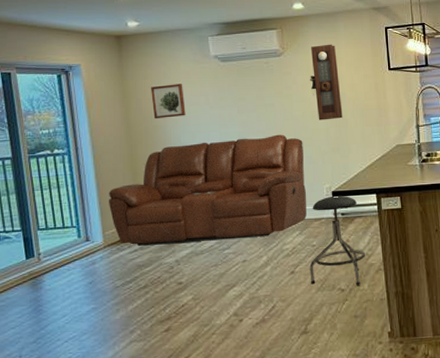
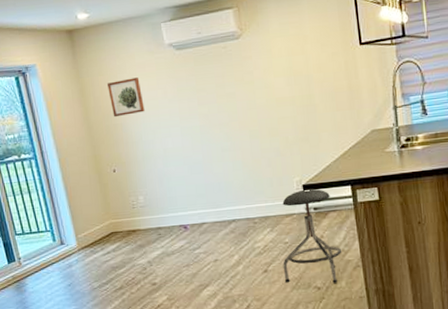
sofa: present [109,134,307,246] -> none [77,125,277,248]
pendulum clock: present [310,44,343,121] -> none [271,20,311,108]

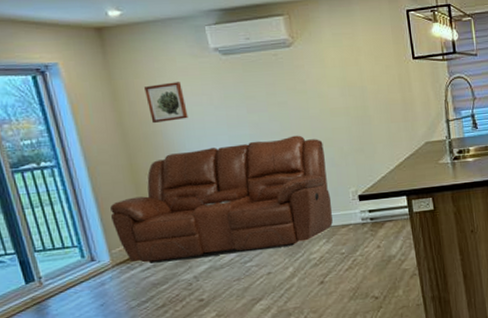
sofa: none [77,125,277,248] -> present [110,135,333,264]
stool: present [282,188,342,283] -> none [338,199,399,293]

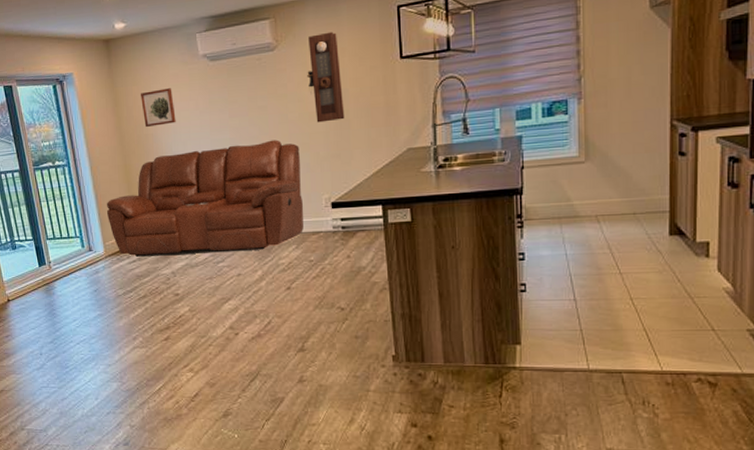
pendulum clock: none [324,31,365,118] -> present [307,31,345,123]

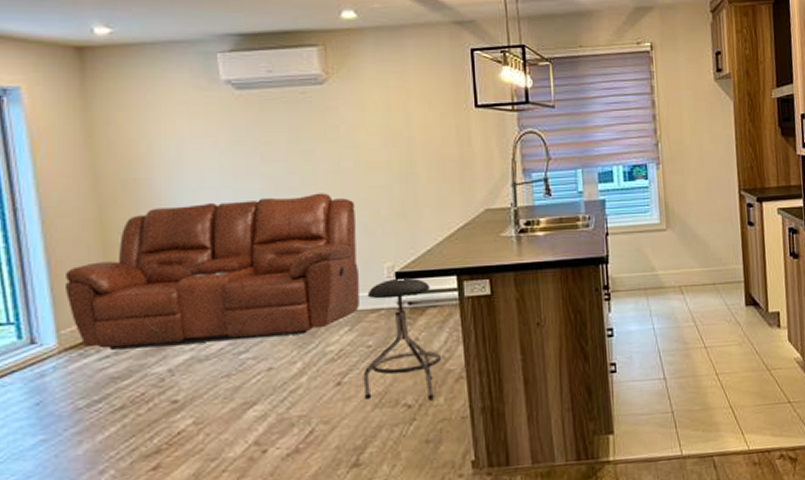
wall art: present [141,88,176,128] -> none [130,119,183,169]
stool: none [306,207,369,304] -> present [363,277,442,399]
pendulum clock: present [307,31,345,123] -> none [365,69,411,175]

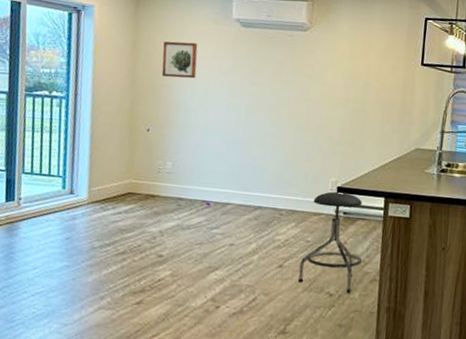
sofa: present [66,193,359,350] -> none [99,108,315,223]
wall art: none [130,119,183,169] -> present [161,41,198,79]

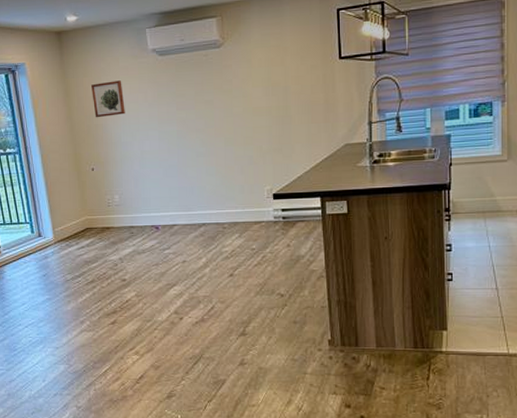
stool: present [298,191,363,293] -> none [248,198,307,291]

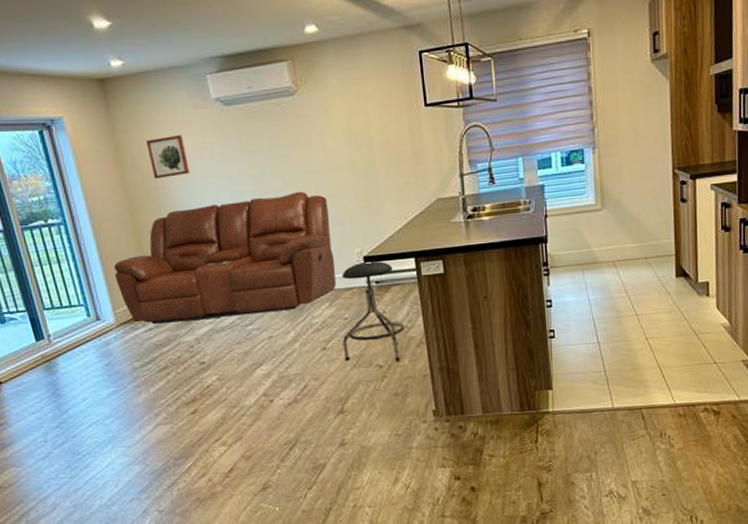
sofa: none [57,133,246,243] -> present [114,191,336,324]
stool: none [248,198,307,291] -> present [342,260,405,361]

